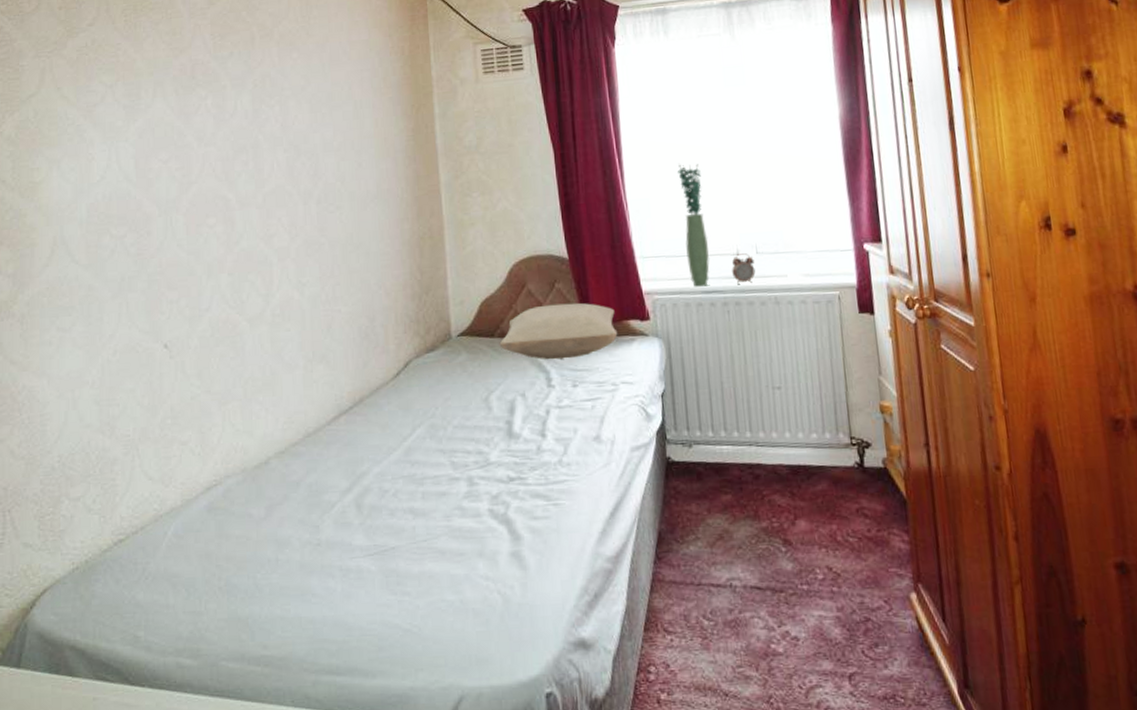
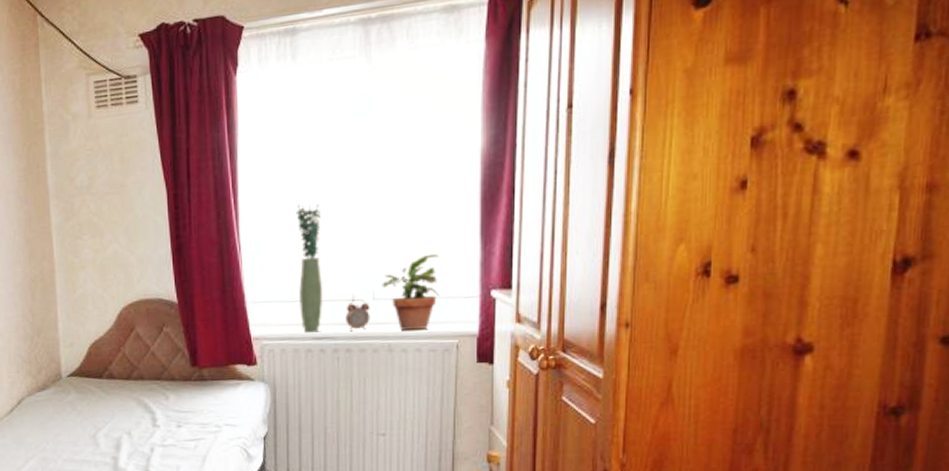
pillow: present [499,302,618,360] -> none [107,346,224,401]
potted plant: none [763,210,818,283] -> present [382,254,440,330]

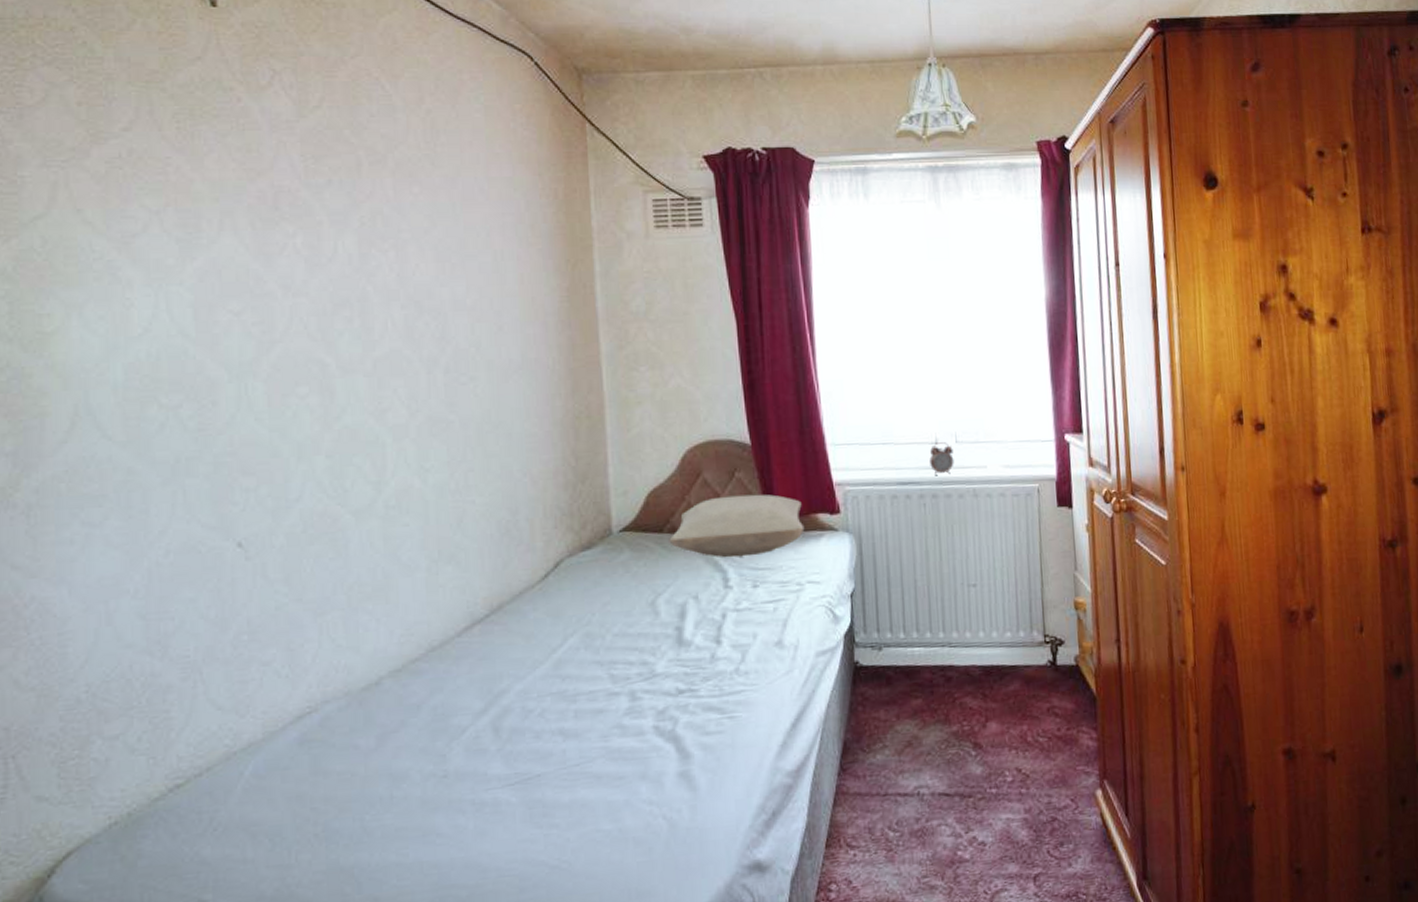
pillow: none [107,346,224,401] -> present [669,494,805,558]
vase: present [296,204,324,333] -> none [875,343,907,478]
potted plant: present [382,254,440,330] -> none [963,398,1019,474]

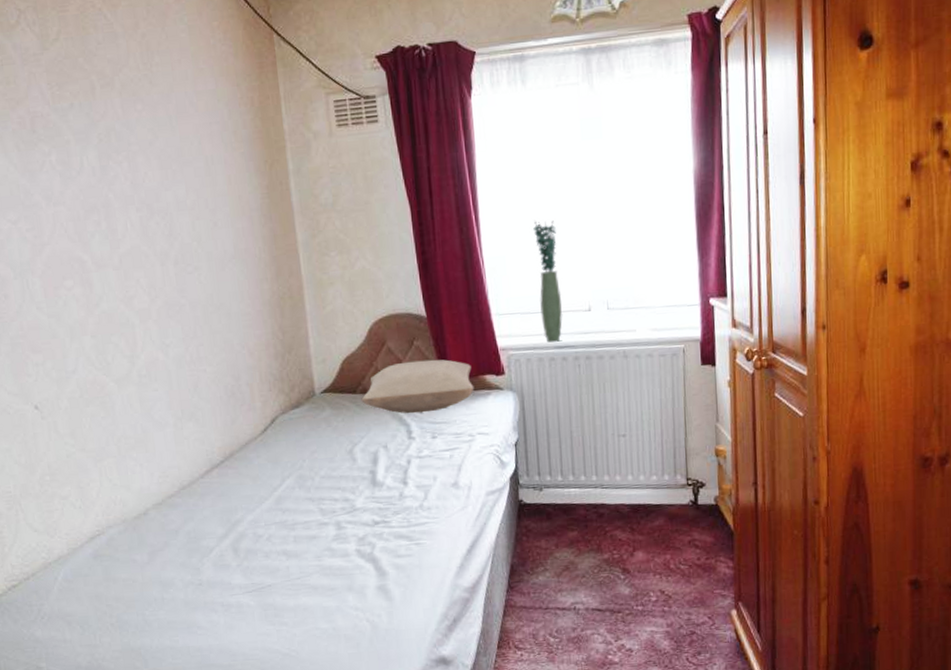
vase: none [875,343,907,478] -> present [533,220,563,343]
alarm clock: present [929,442,954,475] -> none [583,309,606,339]

